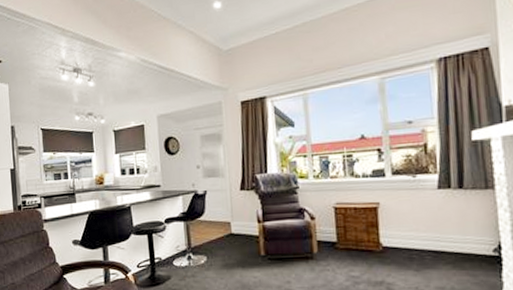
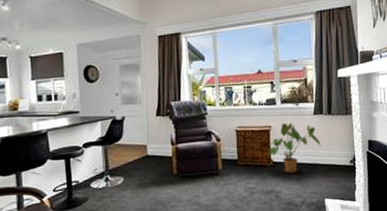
house plant: none [376,199,449,262] -> present [268,123,321,174]

